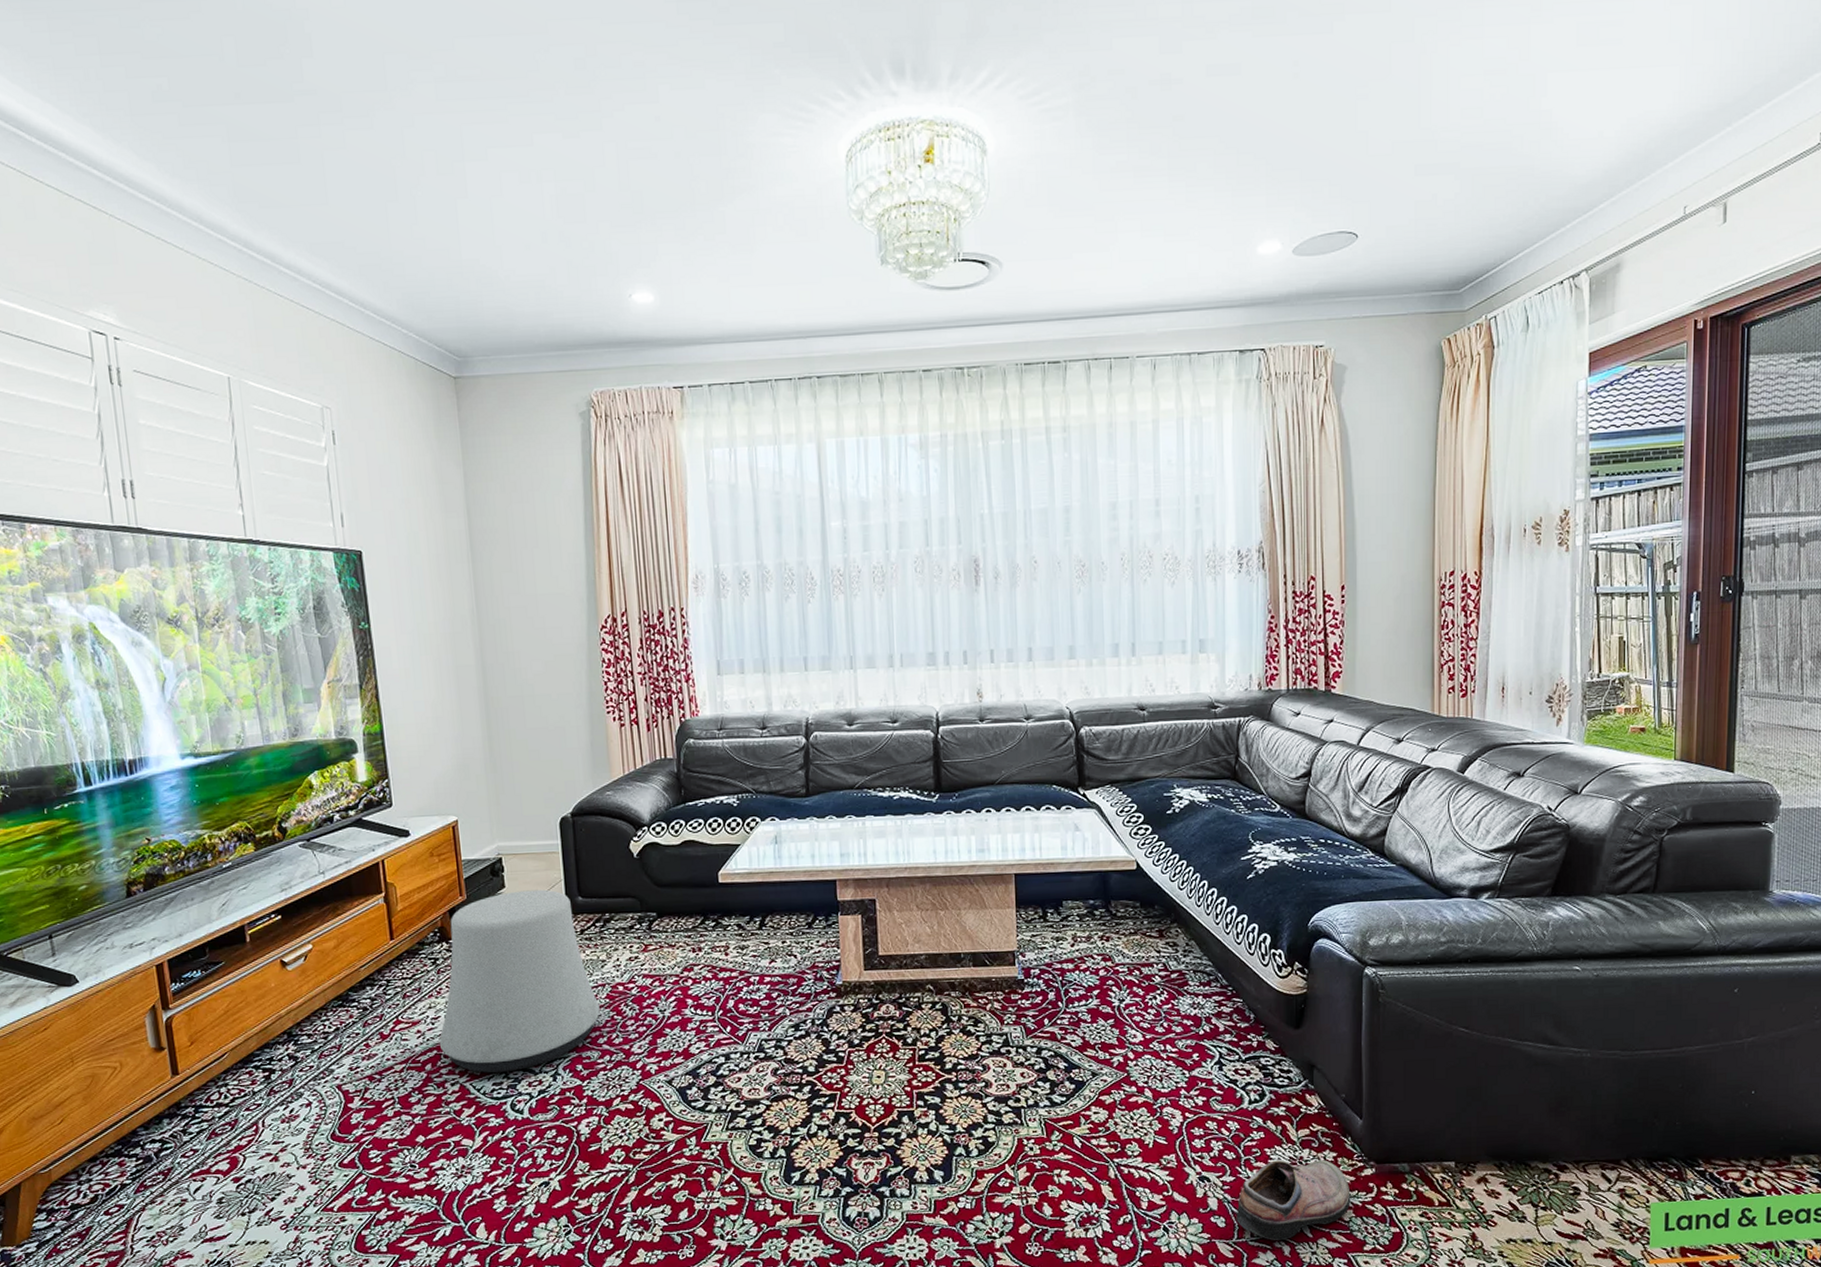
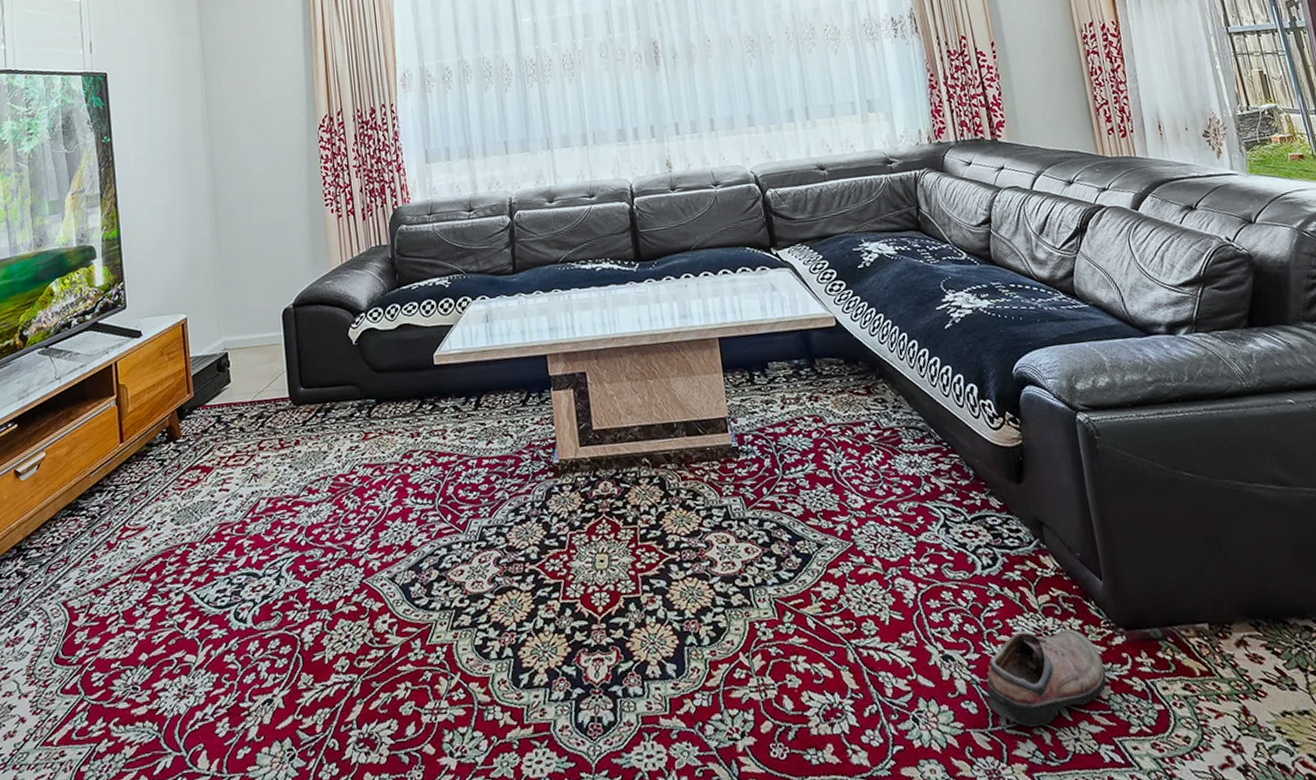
stool: present [439,889,600,1073] -> none [164,382,322,580]

